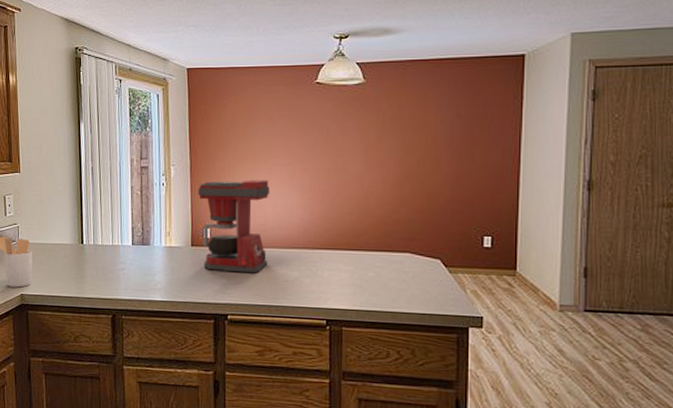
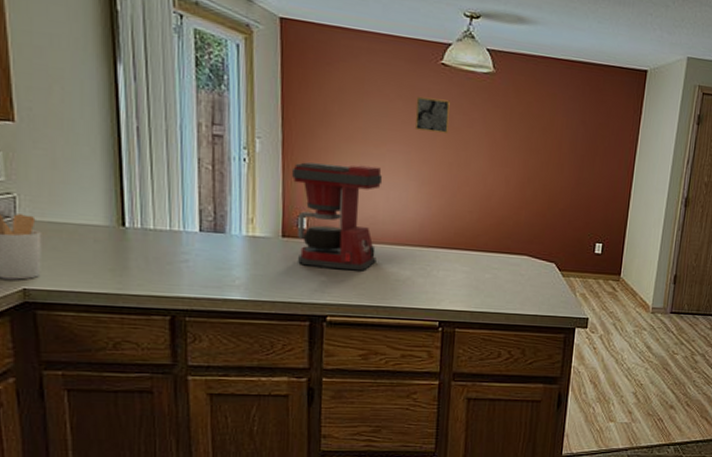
wall art: none [295,114,325,144] -> present [414,96,450,133]

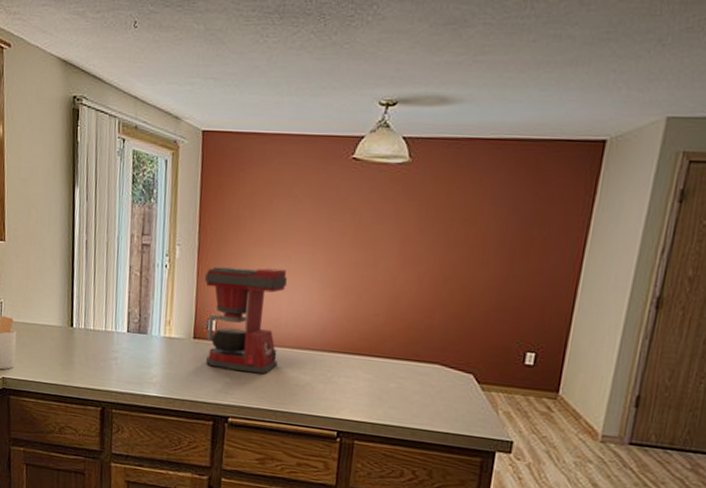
wall art: present [414,96,450,133] -> none [321,194,360,231]

